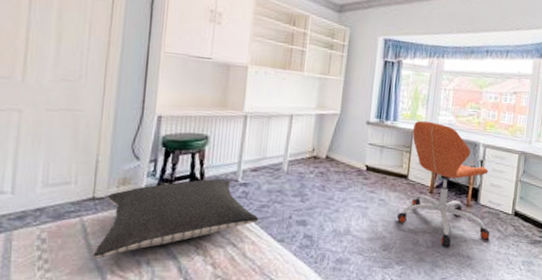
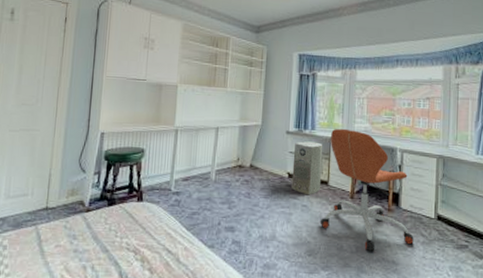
pillow: present [93,179,259,258] -> none [45,188,191,264]
air purifier: none [369,133,404,190] -> present [291,141,323,196]

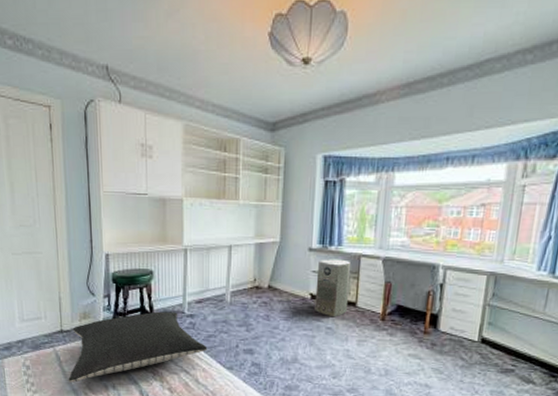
pillow: none [45,188,191,264] -> present [68,311,208,383]
office chair: present [319,128,414,252] -> none [345,243,452,375]

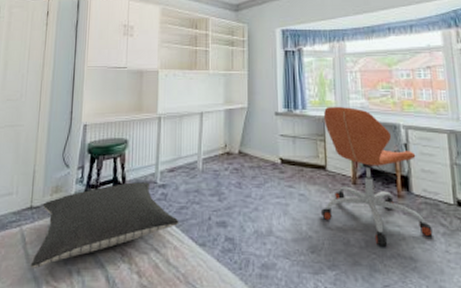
air purifier: present [314,259,350,318] -> none [284,122,318,183]
office chair: none [345,243,452,375] -> present [320,106,433,247]

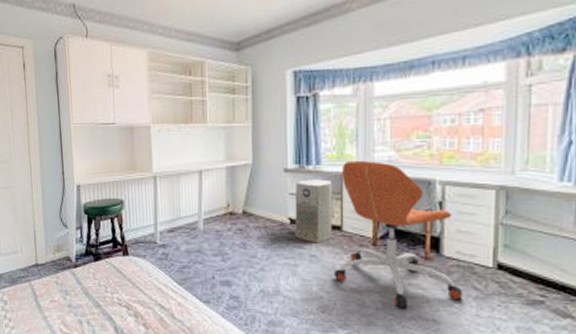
pillow: present [30,182,179,268] -> none [43,242,182,318]
air purifier: none [284,122,318,183] -> present [295,179,333,244]

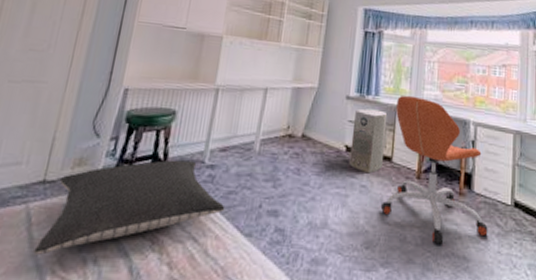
pillow: none [43,242,182,318] -> present [33,160,225,255]

